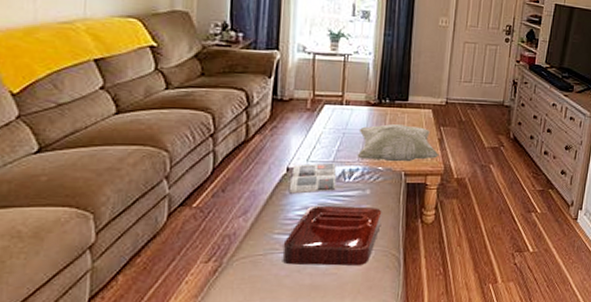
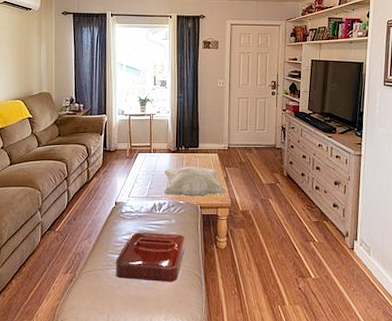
magazine: present [288,162,337,194] -> none [117,198,150,222]

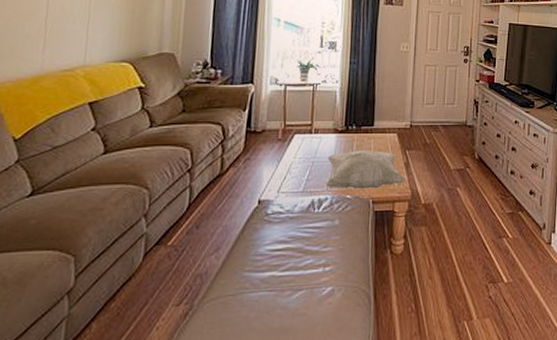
decorative tray: present [115,232,185,282] -> none [252,238,351,306]

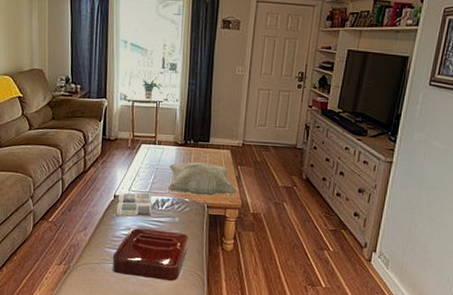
decorative tray: none [252,238,351,306] -> present [112,227,189,281]
magazine: none [259,193,306,228] -> present [115,192,152,217]

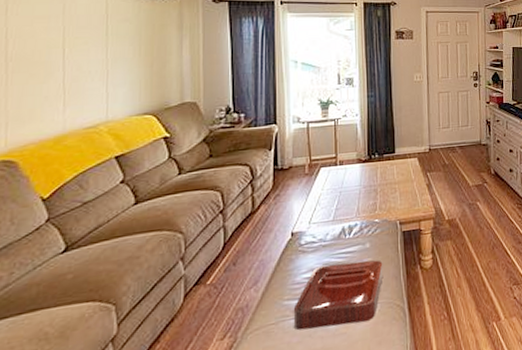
magazine: present [115,192,152,217] -> none [294,221,338,258]
decorative pillow: present [167,162,237,196] -> none [353,175,429,214]

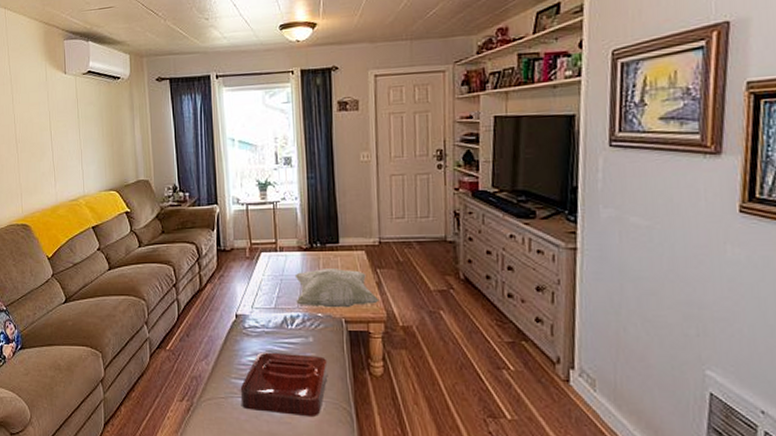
decorative pillow: none [353,175,429,214] -> present [294,269,379,308]

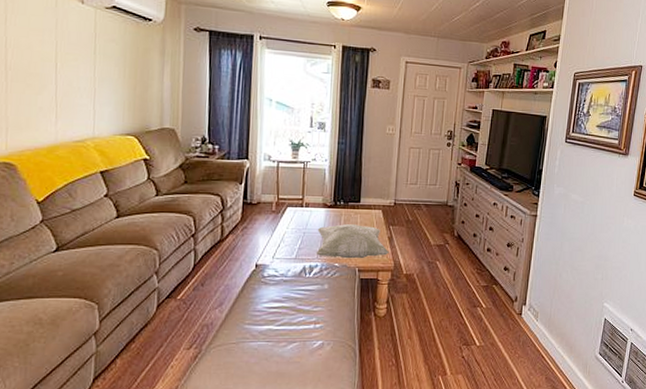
decorative tray: present [240,352,328,416] -> none [252,299,339,355]

